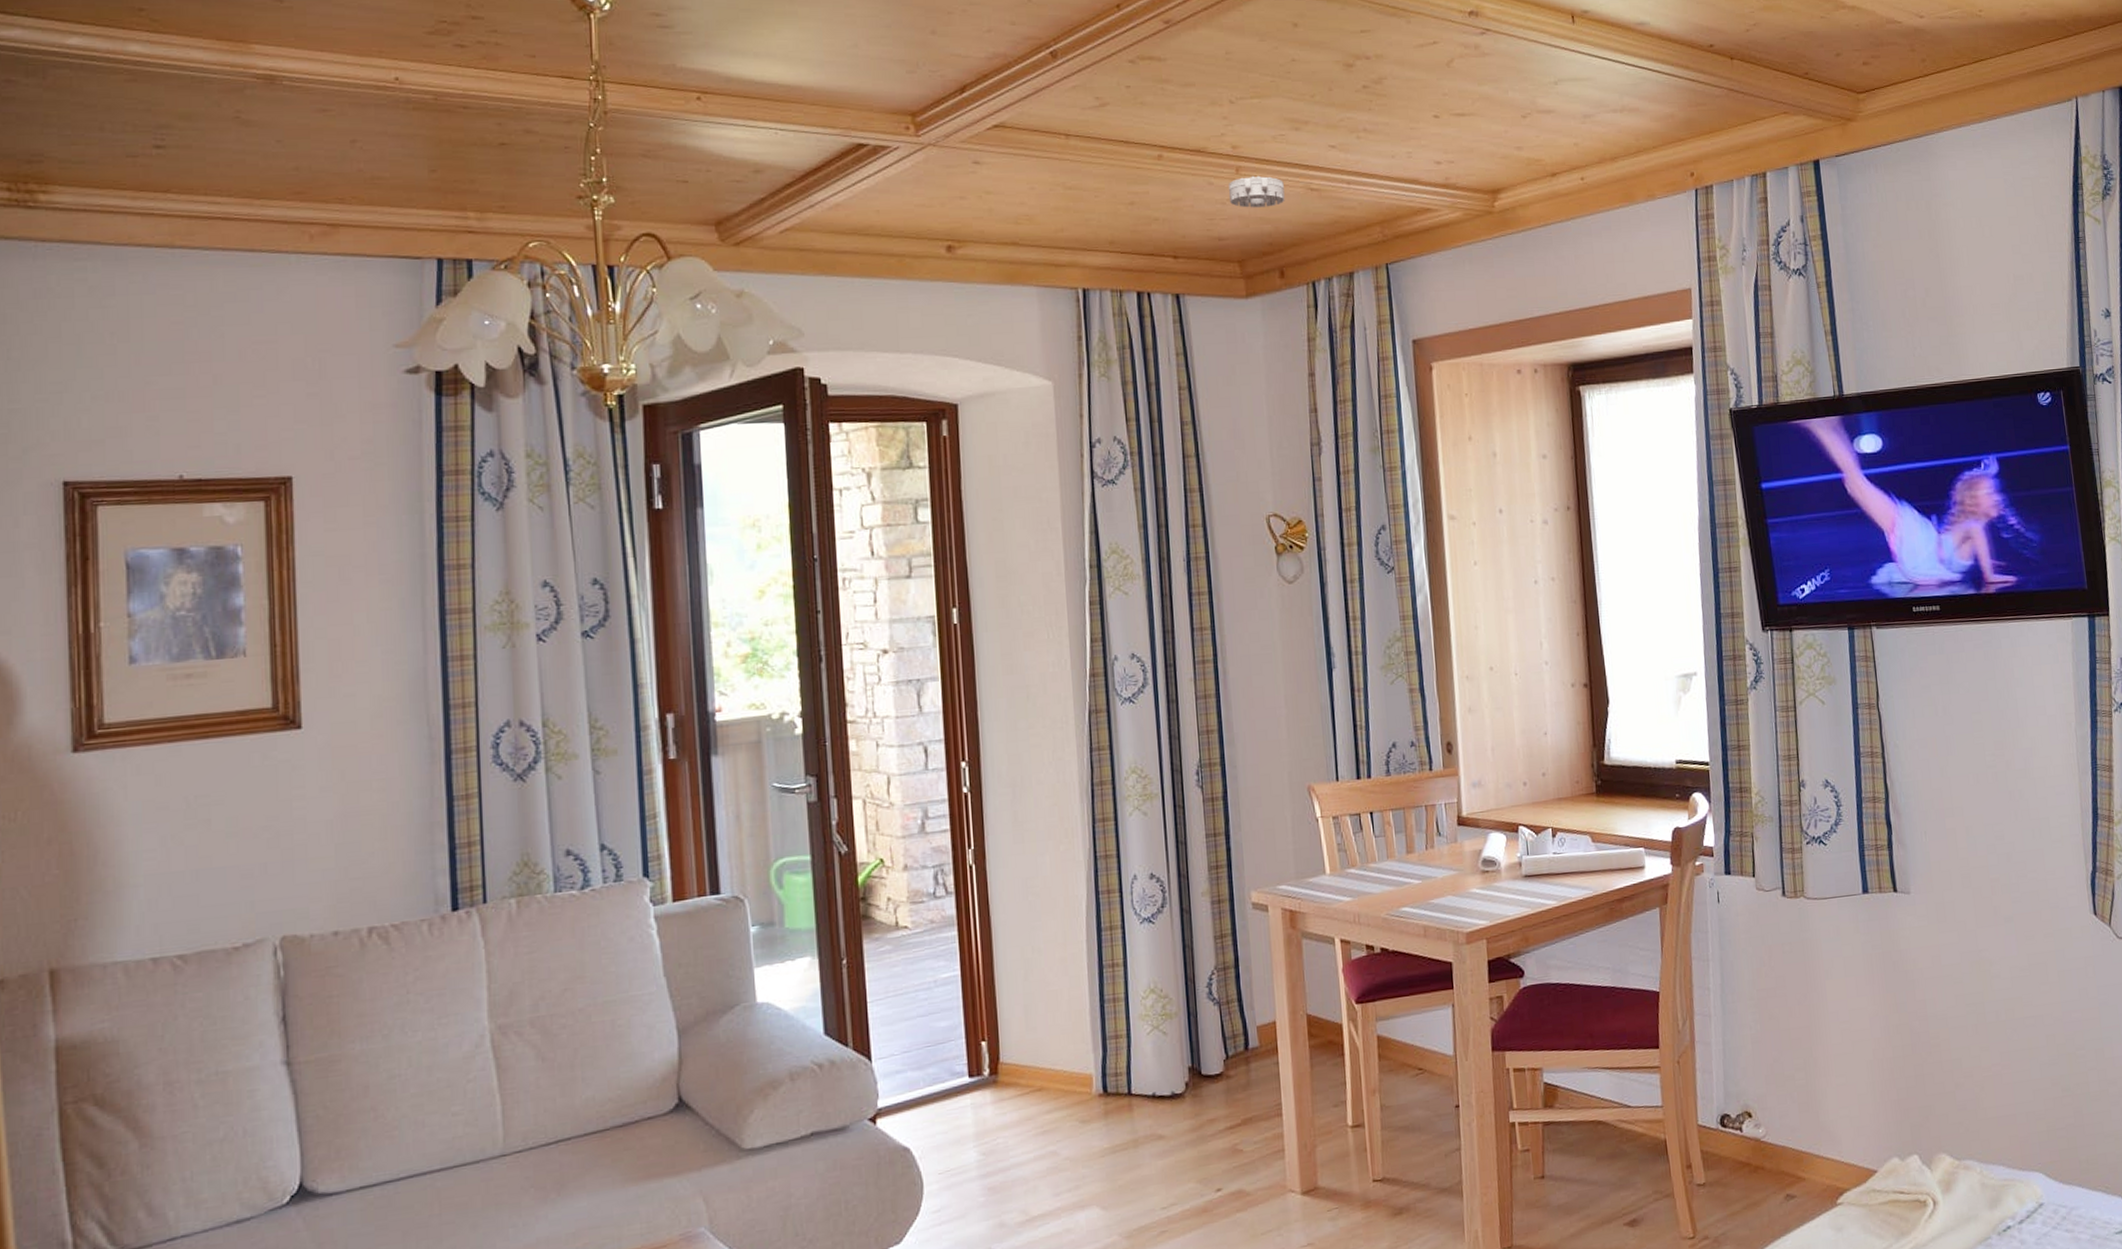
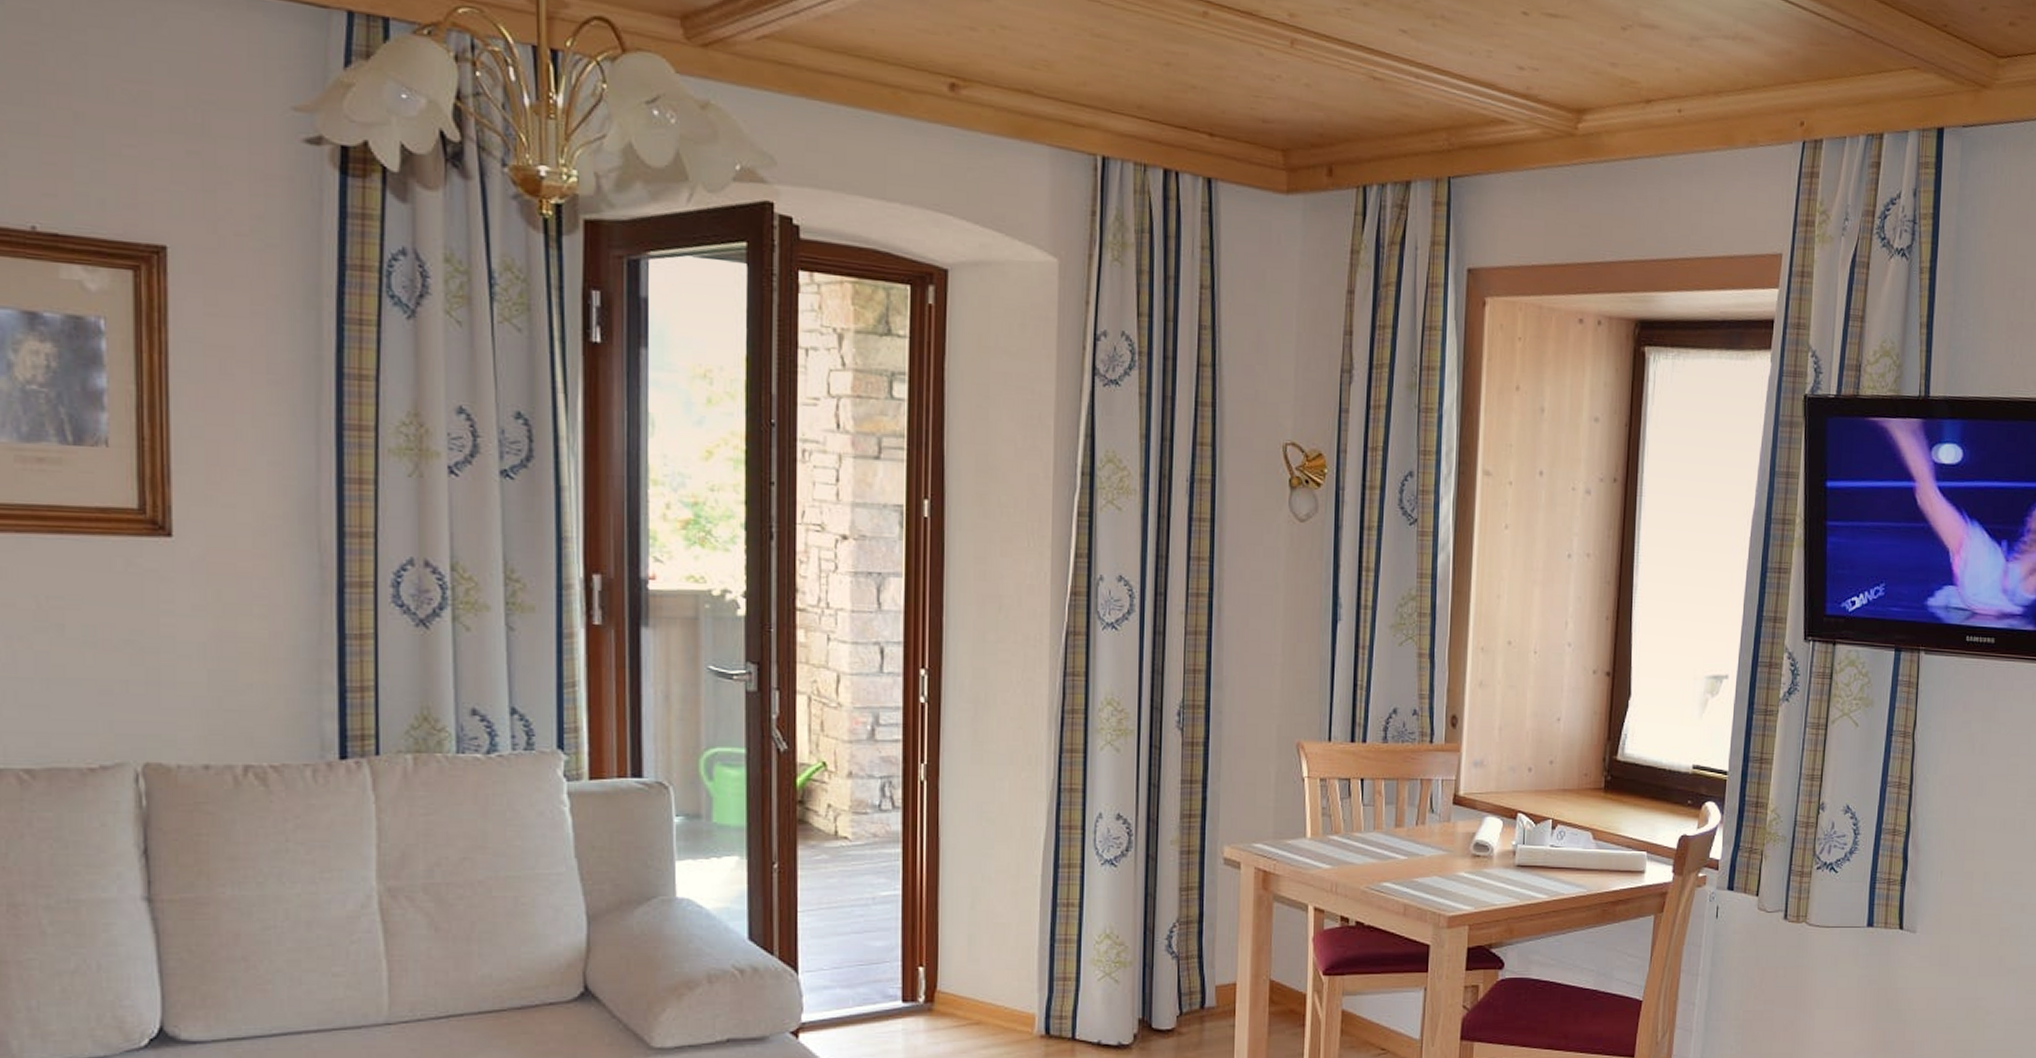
smoke detector: present [1229,175,1285,208] -> none [1280,52,1343,92]

